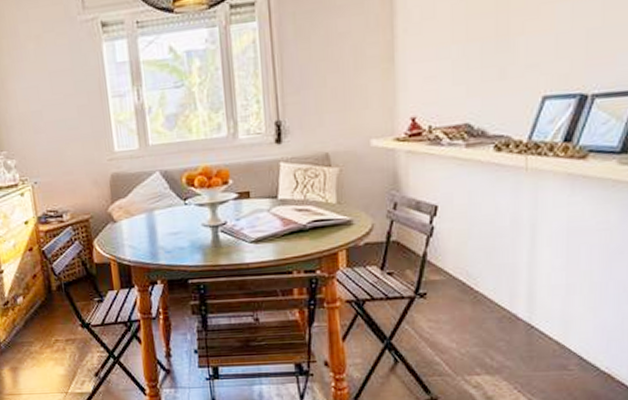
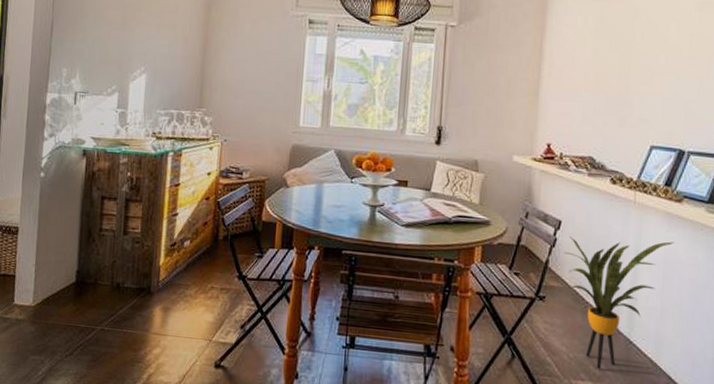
house plant: none [444,207,580,360] -> present [564,237,675,369]

